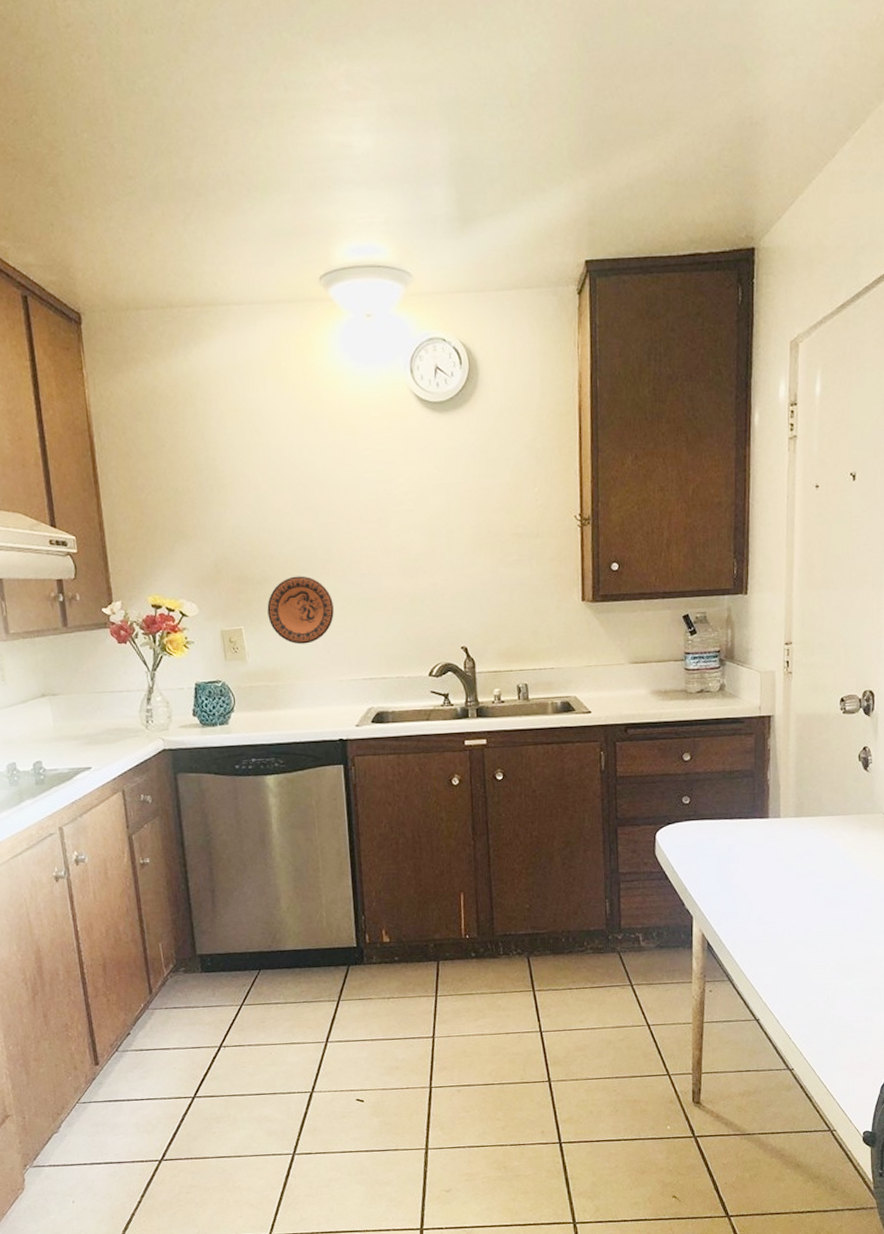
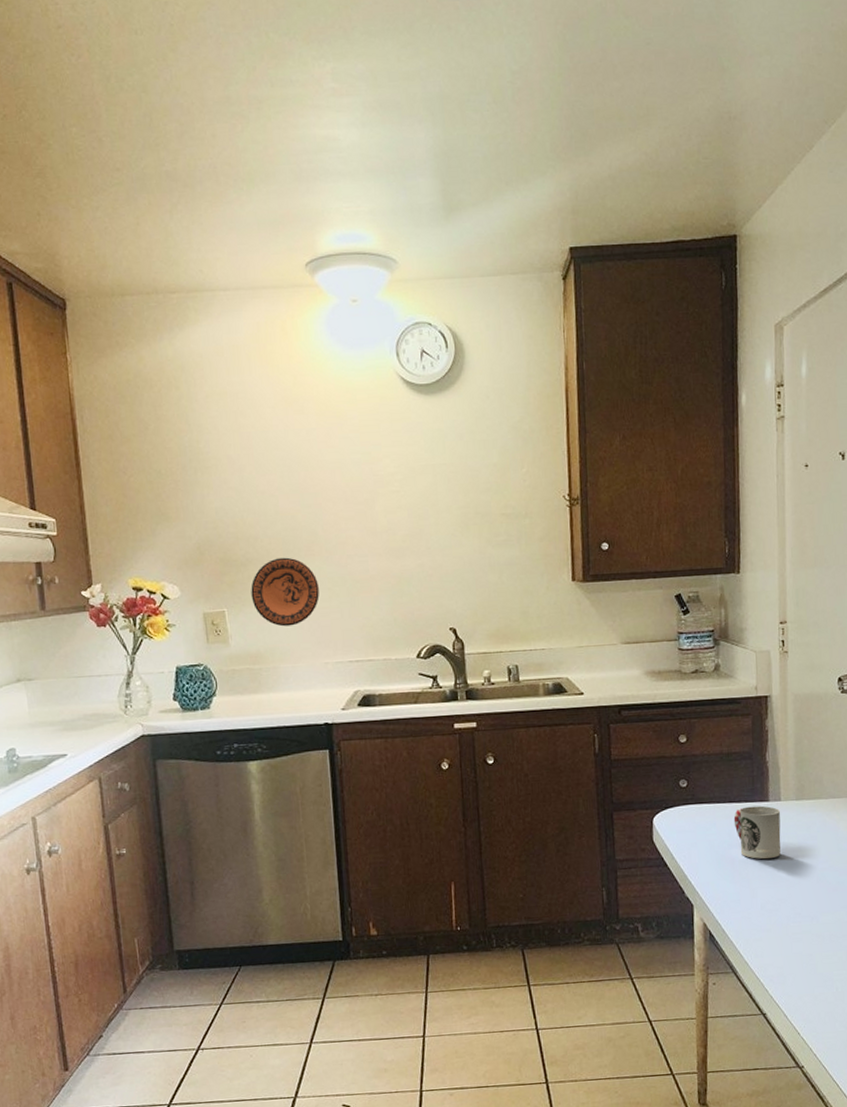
cup: none [734,822,779,873] -> present [733,805,781,859]

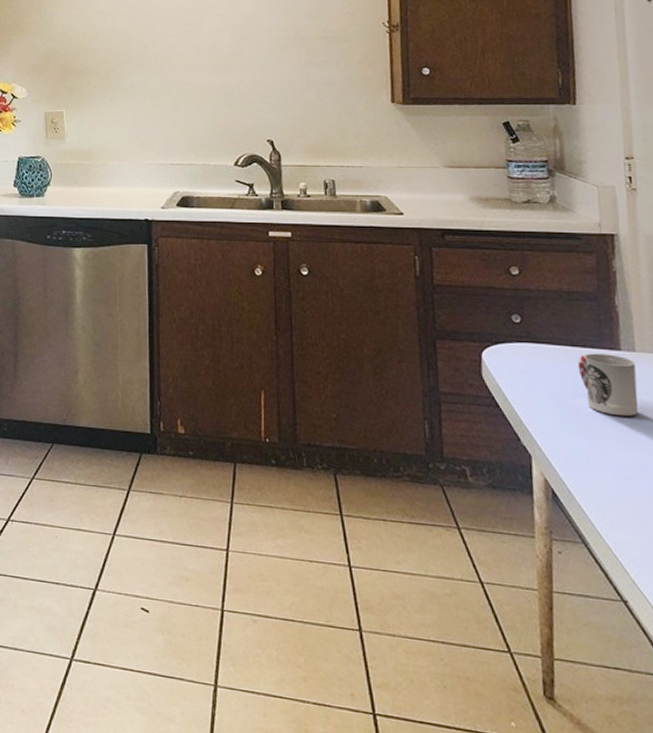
decorative plate: present [251,557,320,627] -> none [87,68,147,128]

